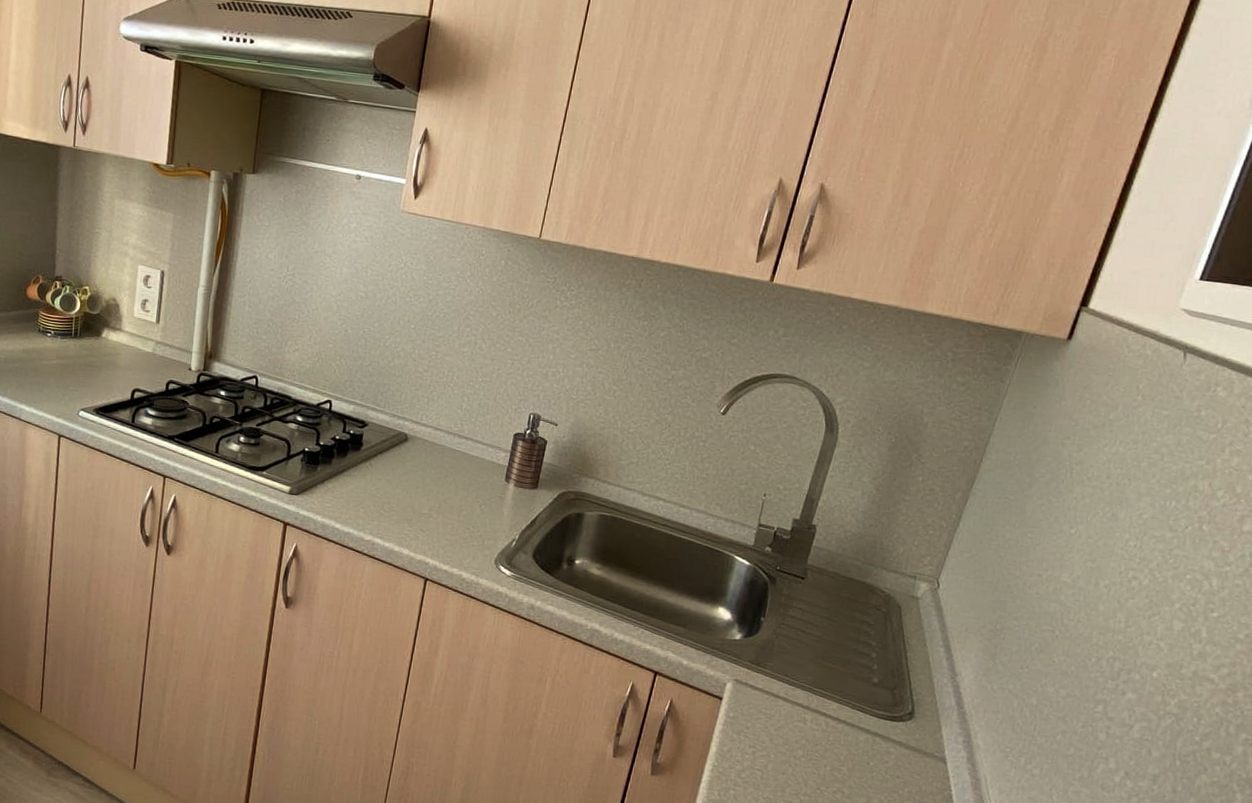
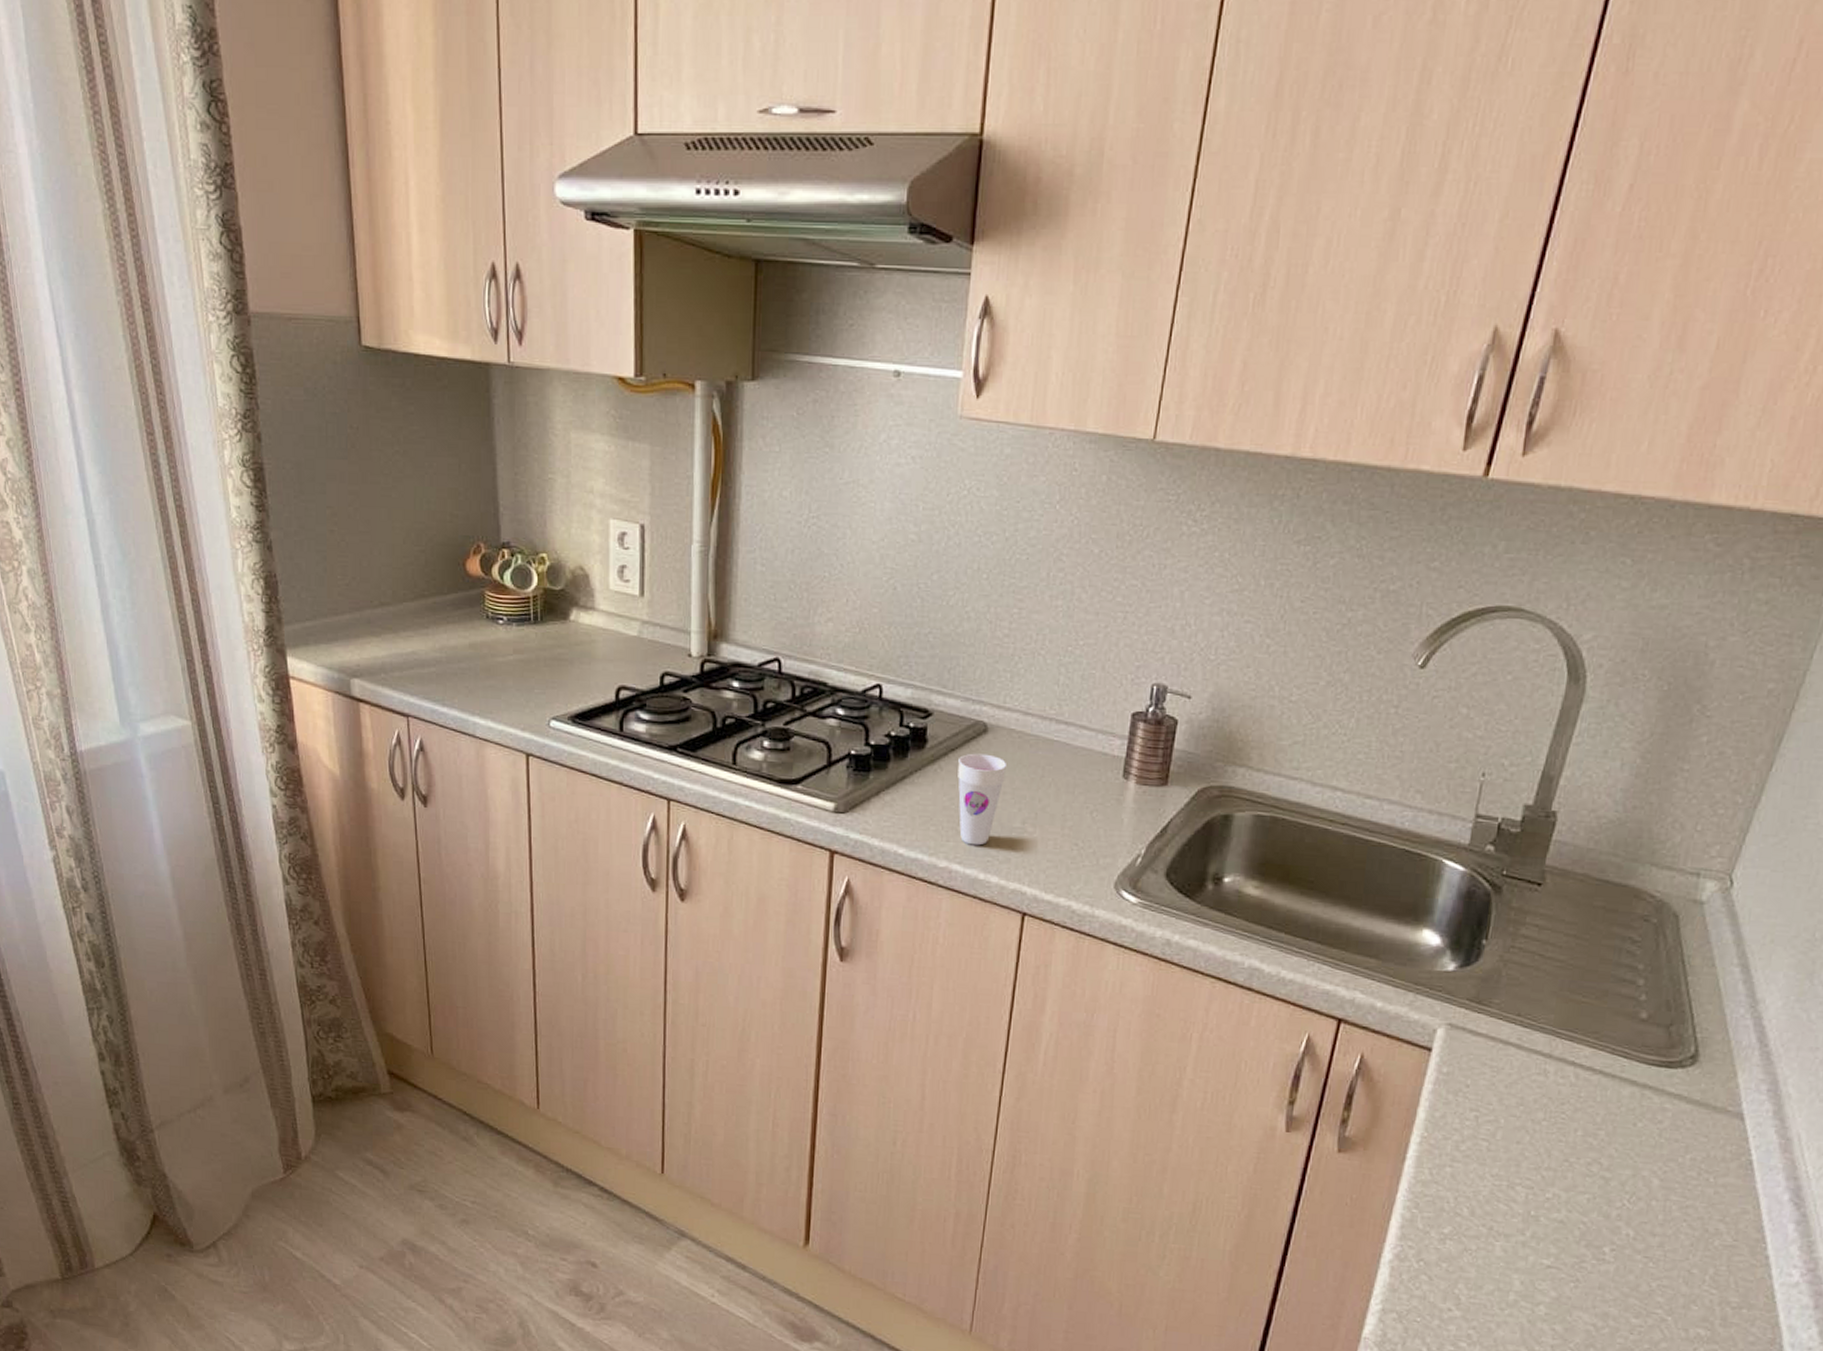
cup: none [382,456,421,525] -> present [958,753,1008,846]

